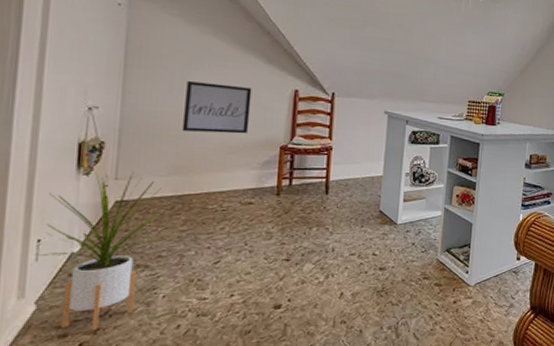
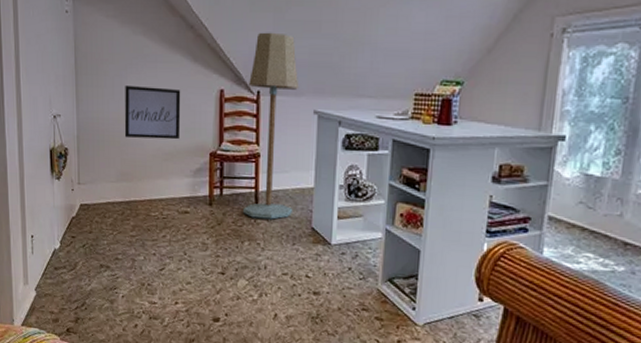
house plant: present [38,171,162,331] -> none [33,176,115,320]
floor lamp: none [313,43,372,205] -> present [243,32,299,220]

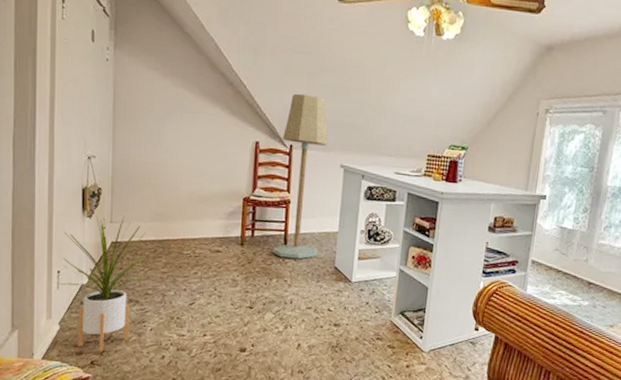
house plant: none [33,176,115,320] -> present [59,215,147,352]
wall art: present [124,84,181,140] -> none [160,132,218,185]

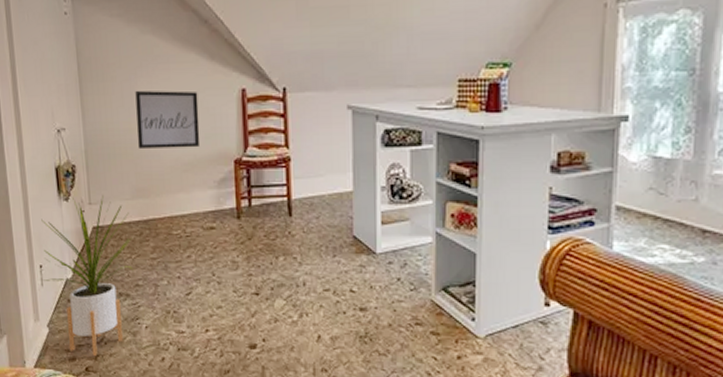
wall art: none [160,132,218,185] -> present [135,90,201,150]
floor lamp: present [273,93,329,259] -> none [273,21,330,230]

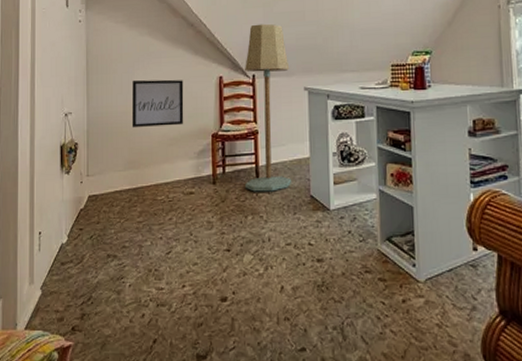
house plant: present [41,195,133,357] -> none [40,168,122,316]
floor lamp: none [273,21,330,230] -> present [245,23,291,192]

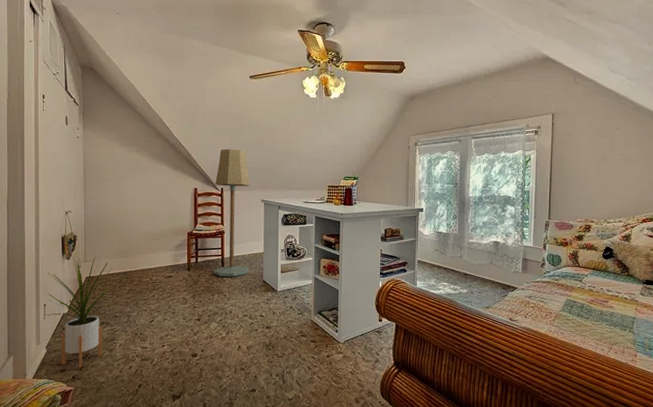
house plant: none [40,168,122,316] -> present [45,256,114,368]
wall art: present [131,79,184,128] -> none [122,187,165,226]

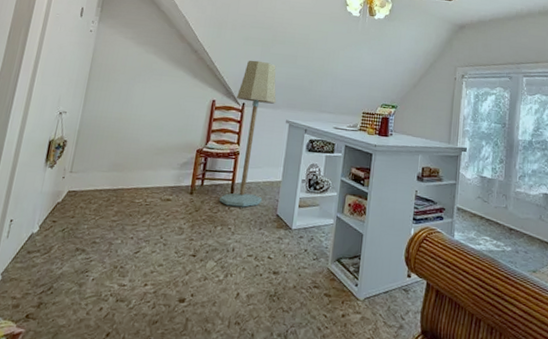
house plant: present [45,256,114,368] -> none [9,165,102,305]

